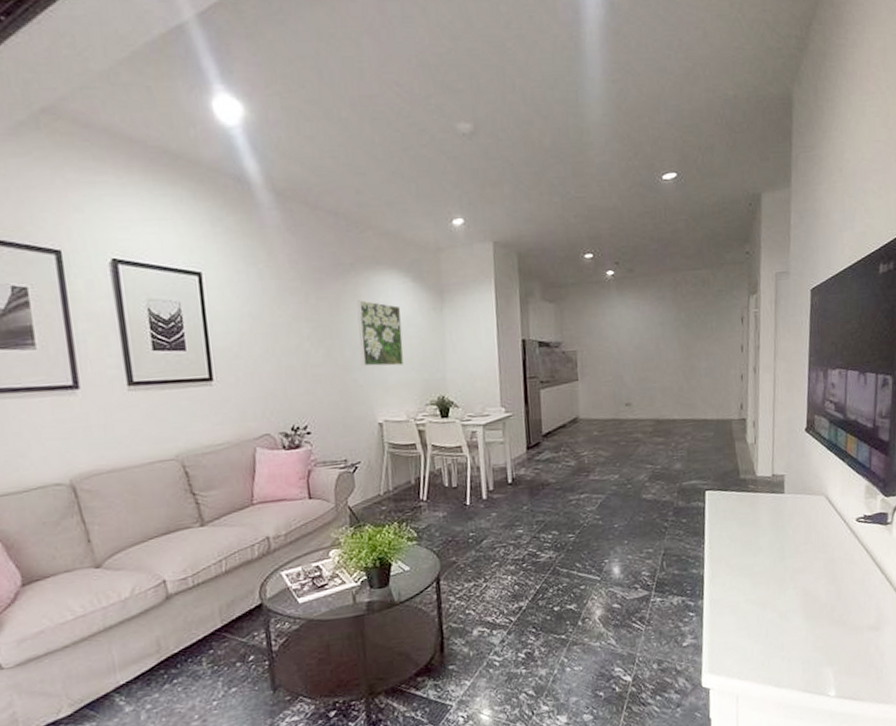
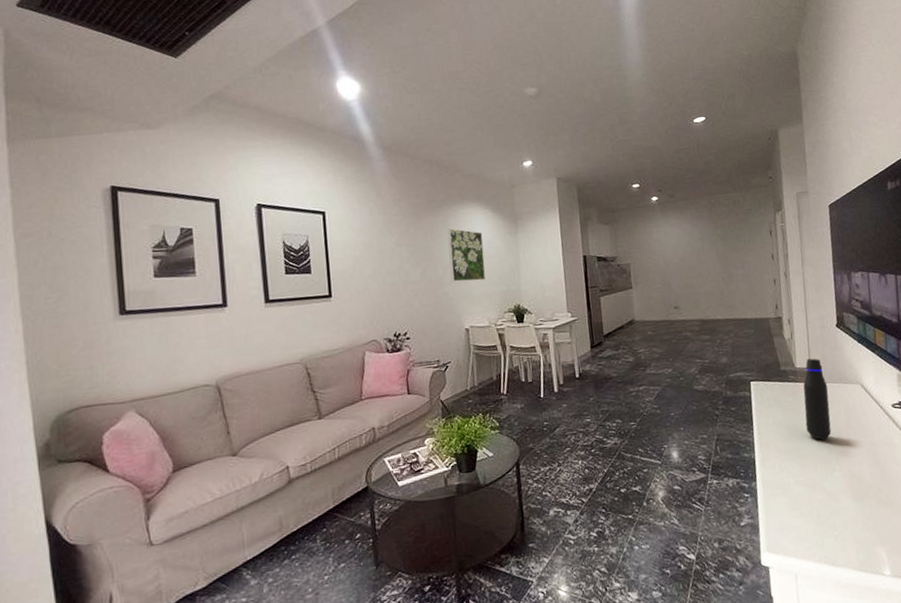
water bottle: none [762,466,790,556] -> present [803,358,832,441]

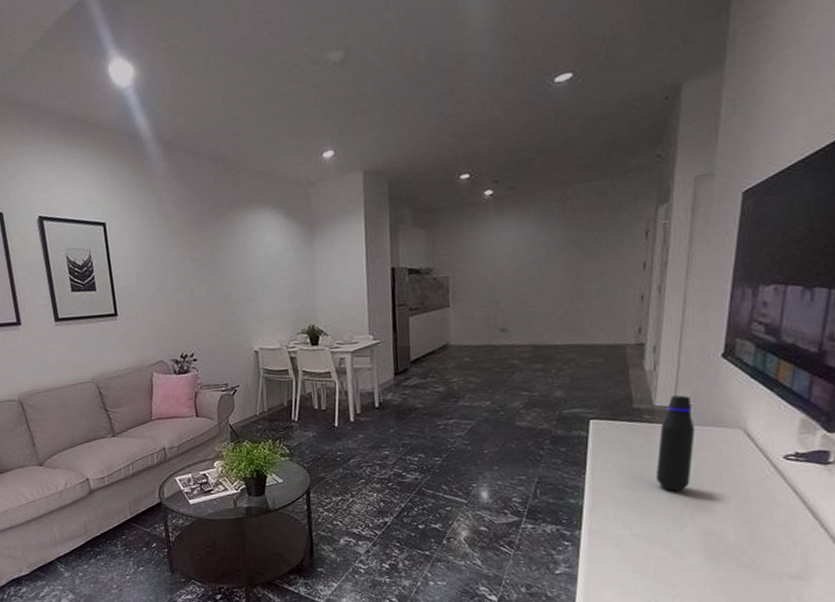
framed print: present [447,228,485,282] -> none [234,238,277,300]

